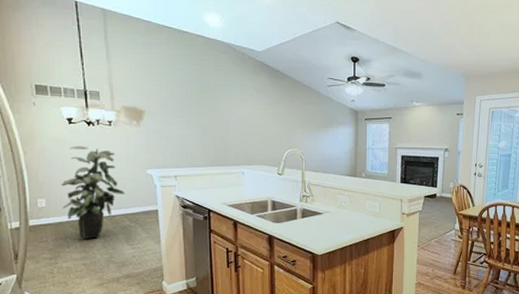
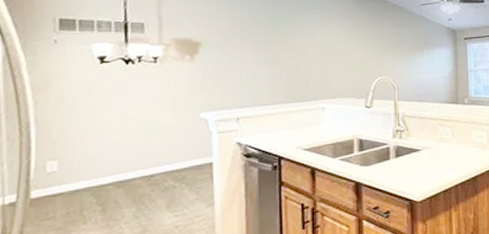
indoor plant: present [61,145,125,239] -> none [81,89,170,210]

